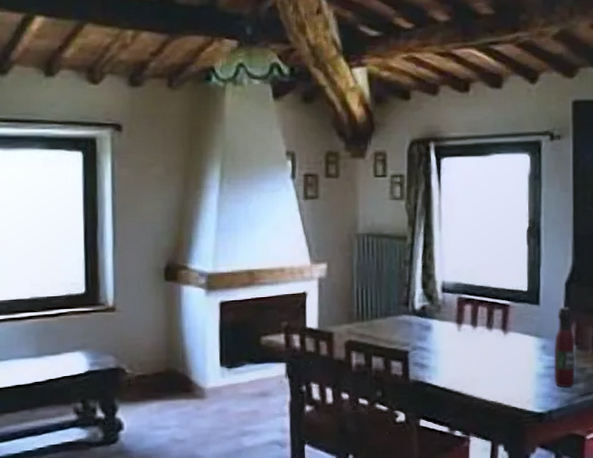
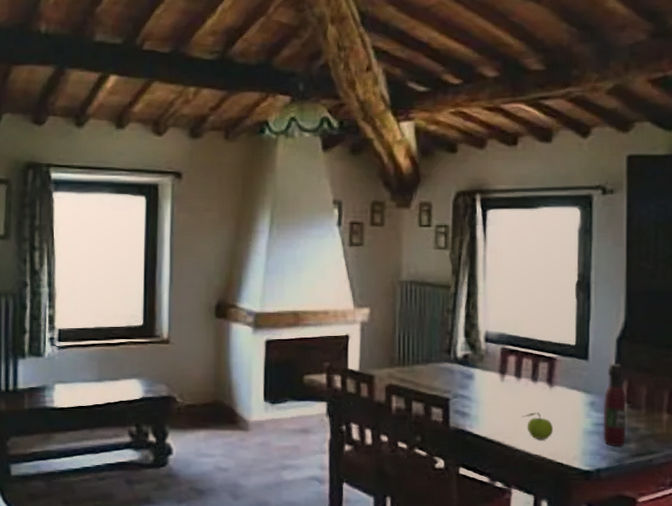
fruit: none [478,359,509,386] -> present [522,412,554,440]

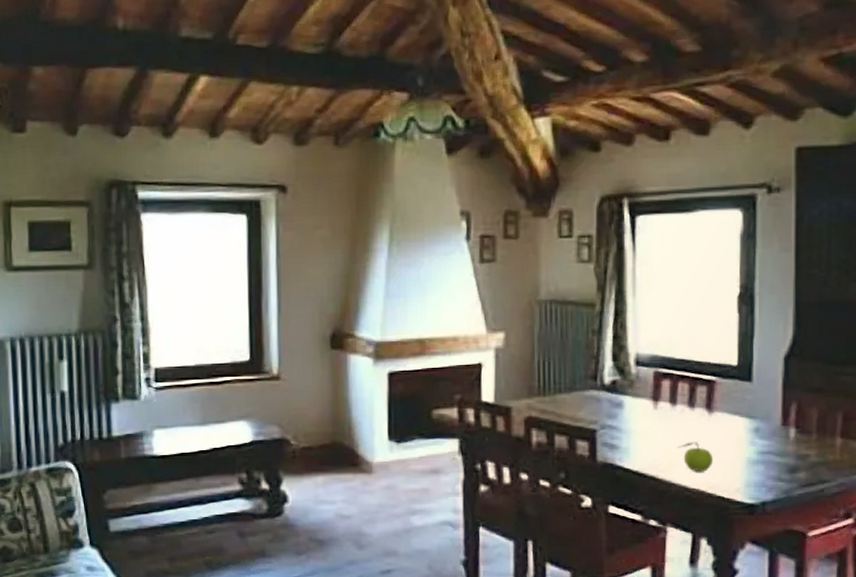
wine bottle: present [603,364,627,446] -> none [769,385,796,476]

